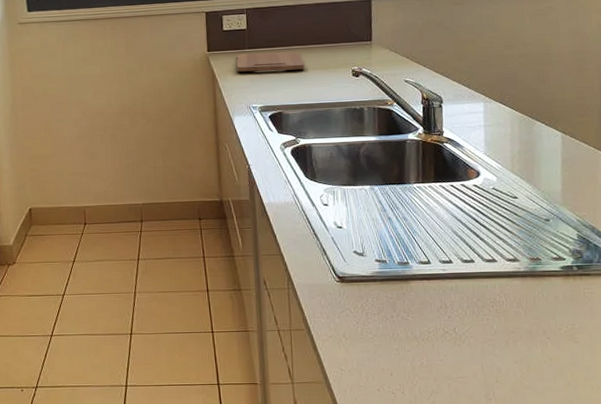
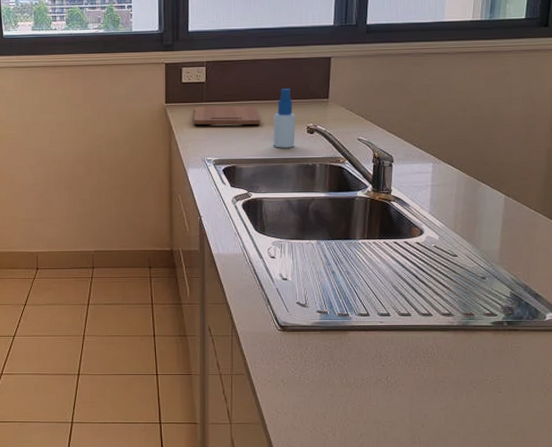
spray bottle: none [318,32,341,93] -> present [273,89,295,148]

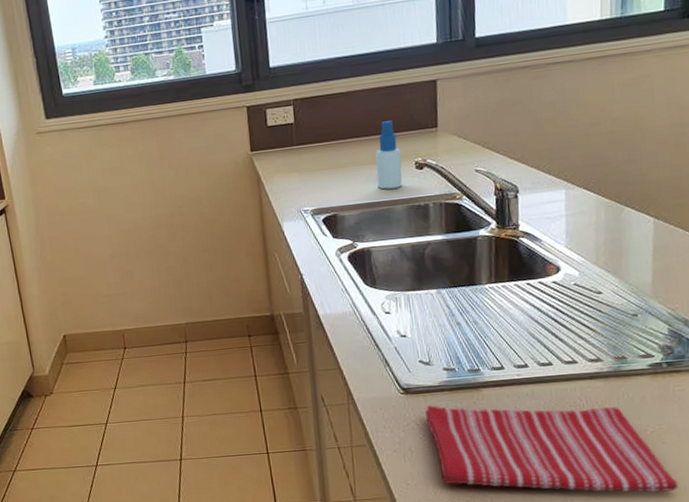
cutting board: present [193,106,261,125] -> none [283,145,361,173]
dish towel: none [299,343,510,436] -> present [425,405,678,493]

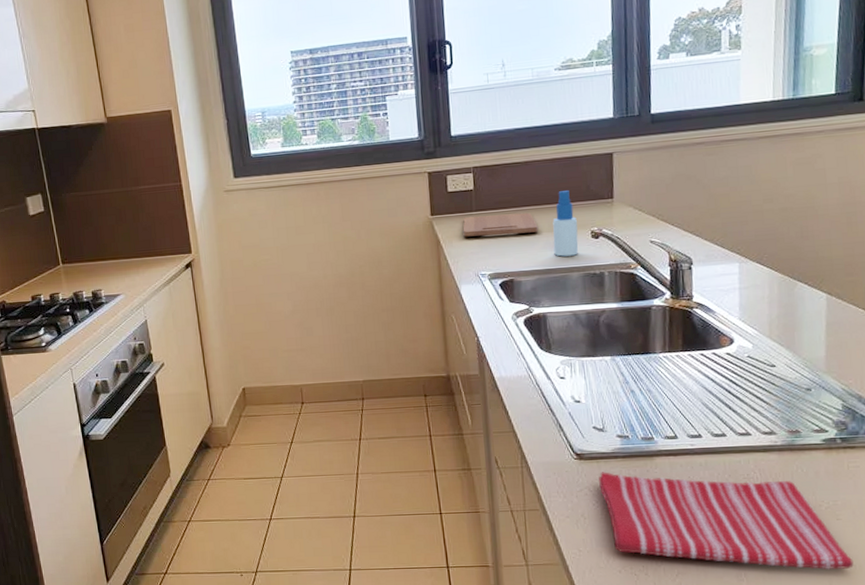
cutting board: none [283,145,361,173] -> present [463,212,538,237]

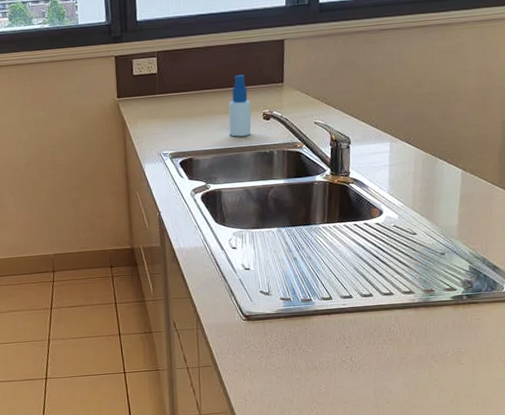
cutting board: present [463,212,538,237] -> none [147,95,216,119]
dish towel: present [599,472,854,570] -> none [264,330,471,407]

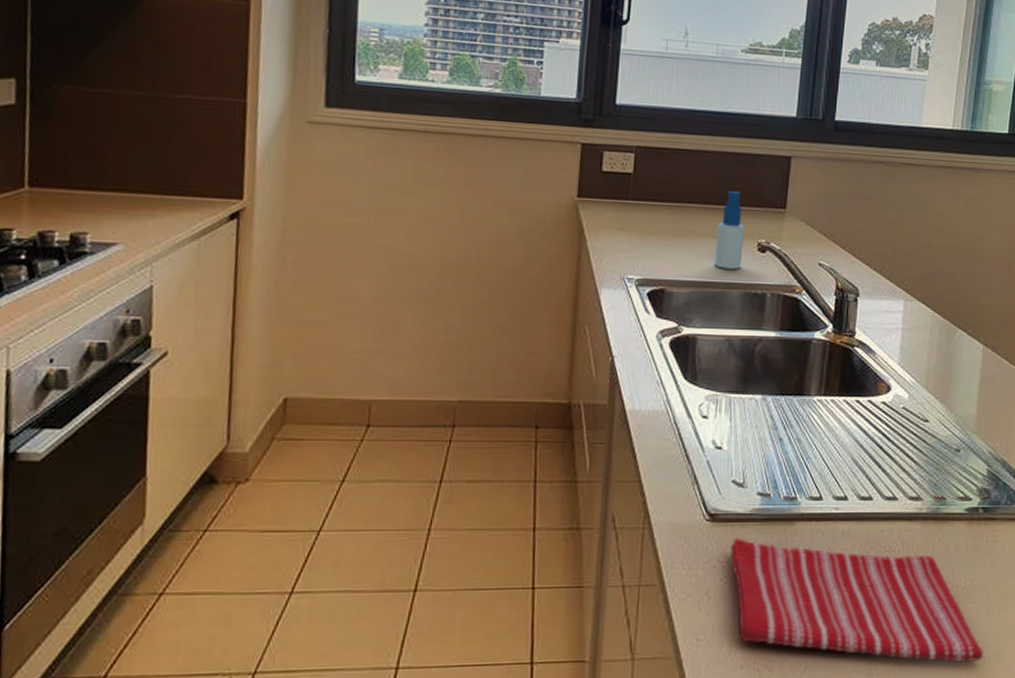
dish towel: none [264,330,471,407] -> present [730,538,984,663]

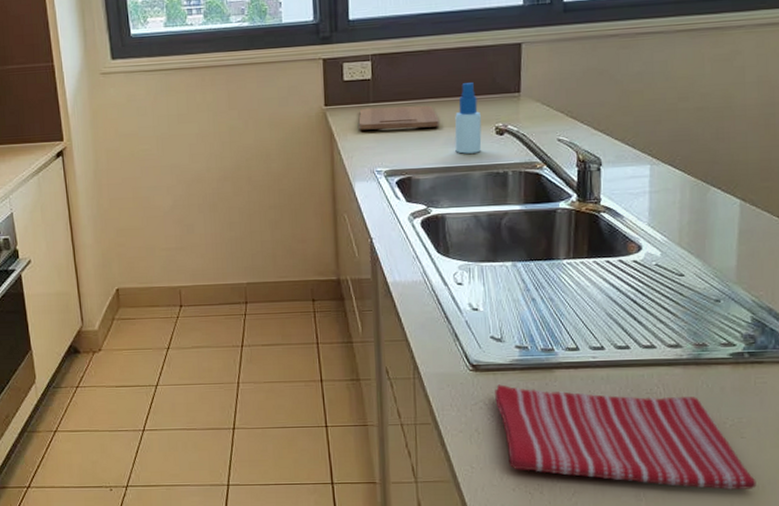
cutting board: none [613,205,701,236] -> present [358,105,439,130]

